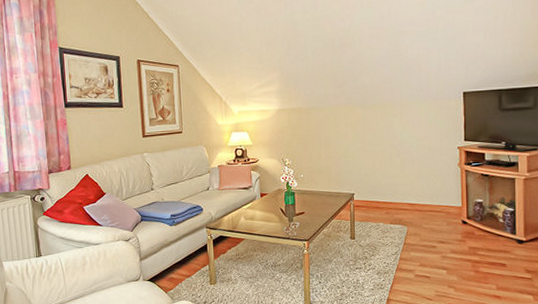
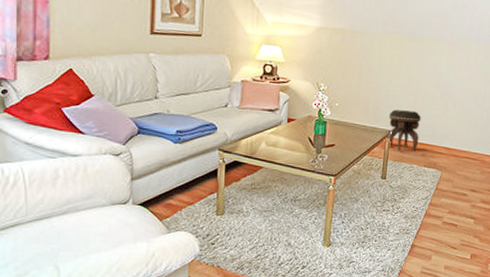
footstool: none [350,173,382,211] -> present [387,109,421,151]

